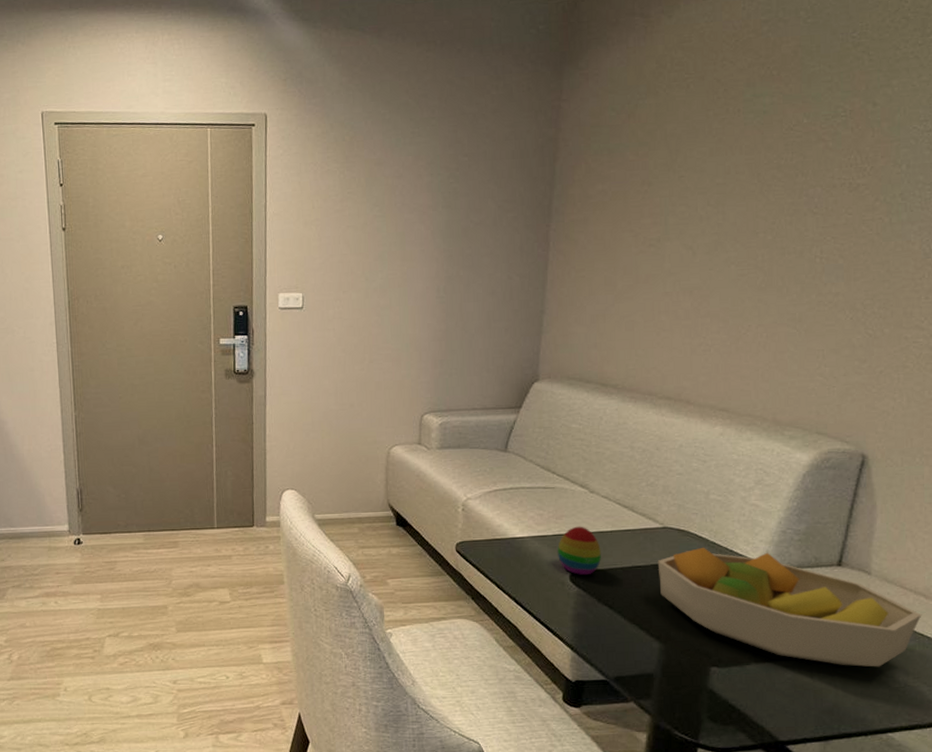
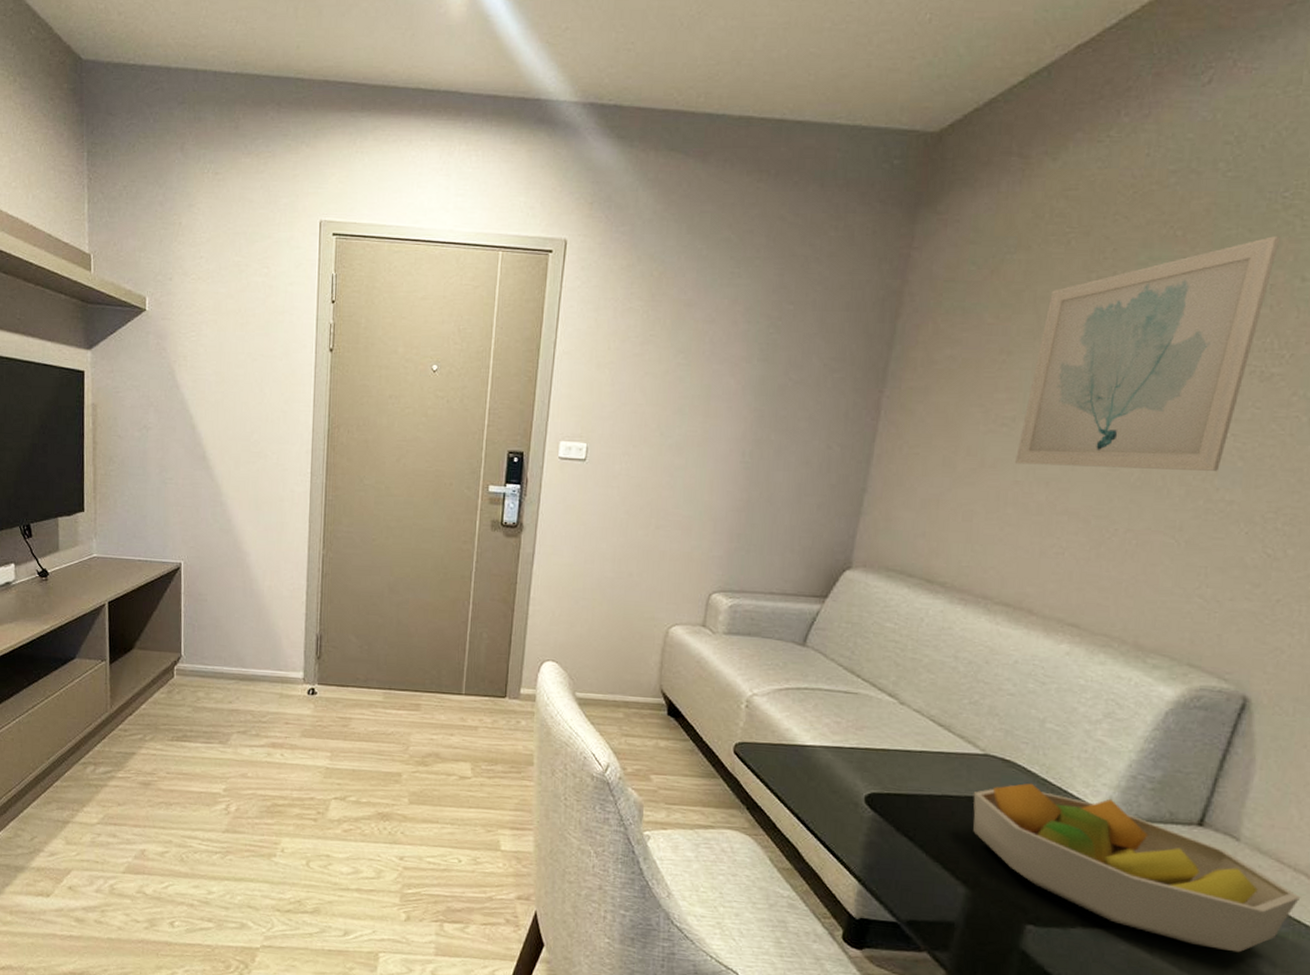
decorative egg: present [558,526,601,575] -> none [853,740,906,798]
wall art: none [663,70,854,278] -> present [1015,236,1281,471]

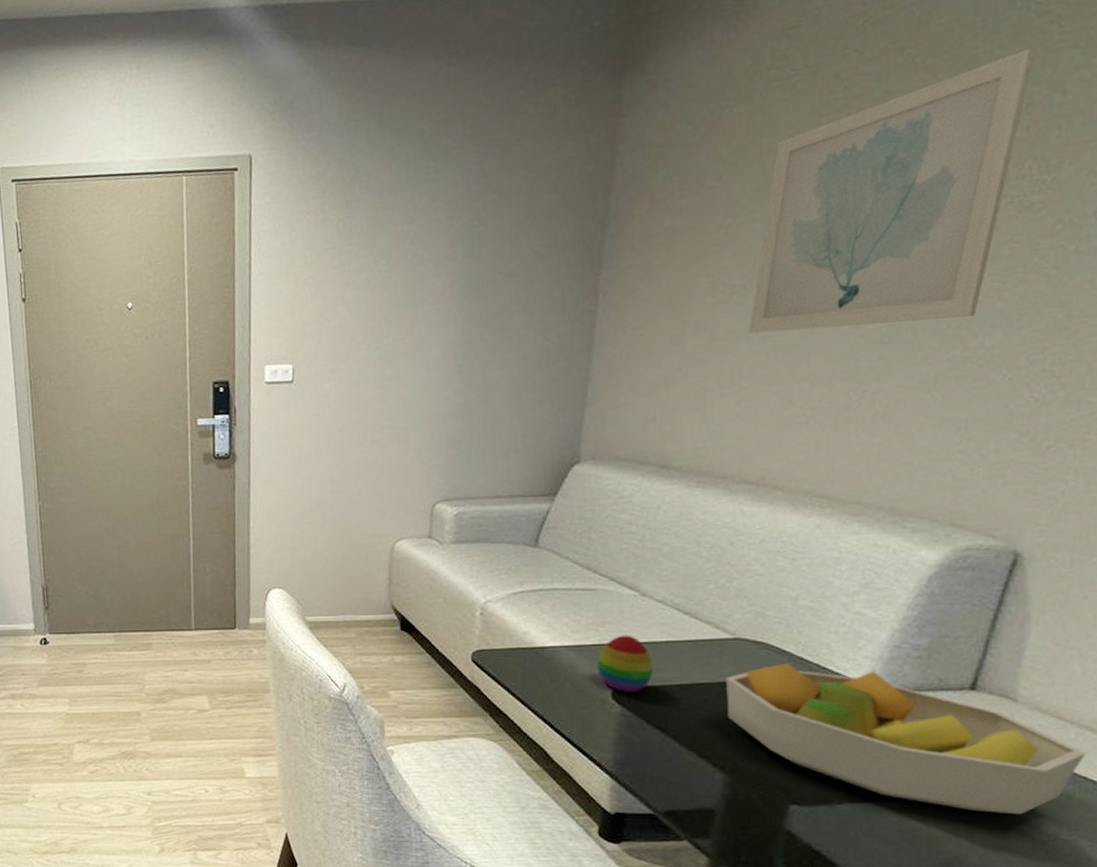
decorative egg: none [853,740,906,798] -> present [598,635,653,692]

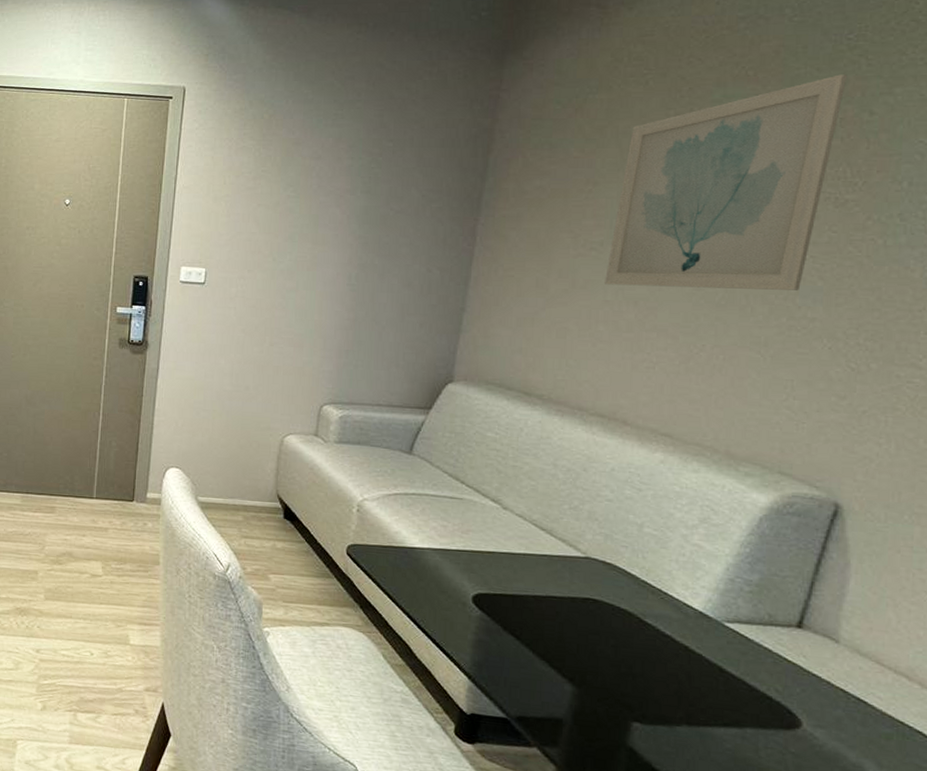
decorative egg: present [598,635,653,692] -> none [461,543,511,598]
fruit bowl: present [725,662,1087,815] -> none [576,585,903,753]

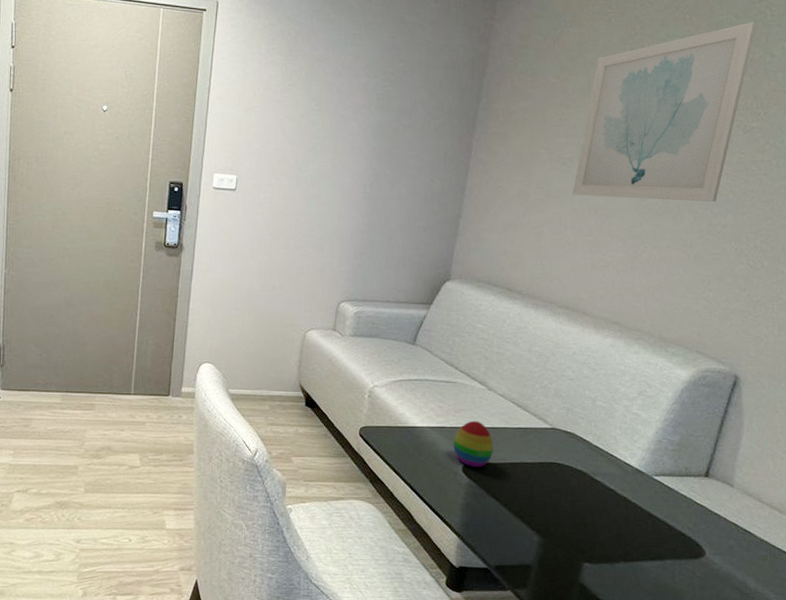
decorative egg: none [461,543,511,598] -> present [453,420,493,467]

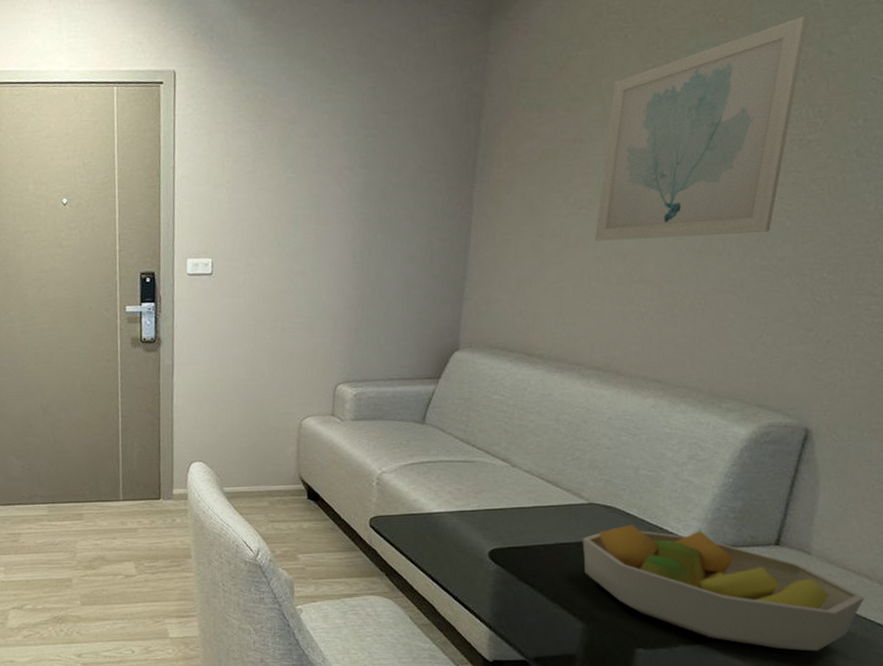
decorative egg: present [453,420,493,467] -> none [477,501,522,552]
fruit bowl: none [544,449,775,573] -> present [582,524,866,651]

